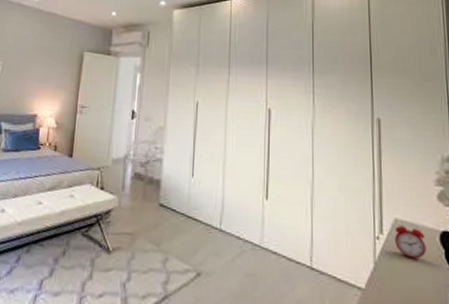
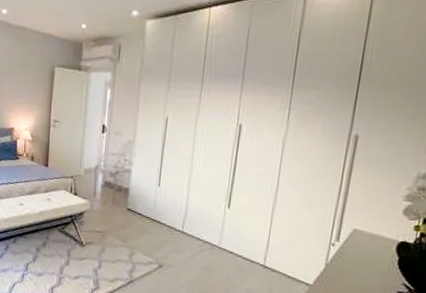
alarm clock: present [395,221,426,261] -> none [350,231,382,265]

